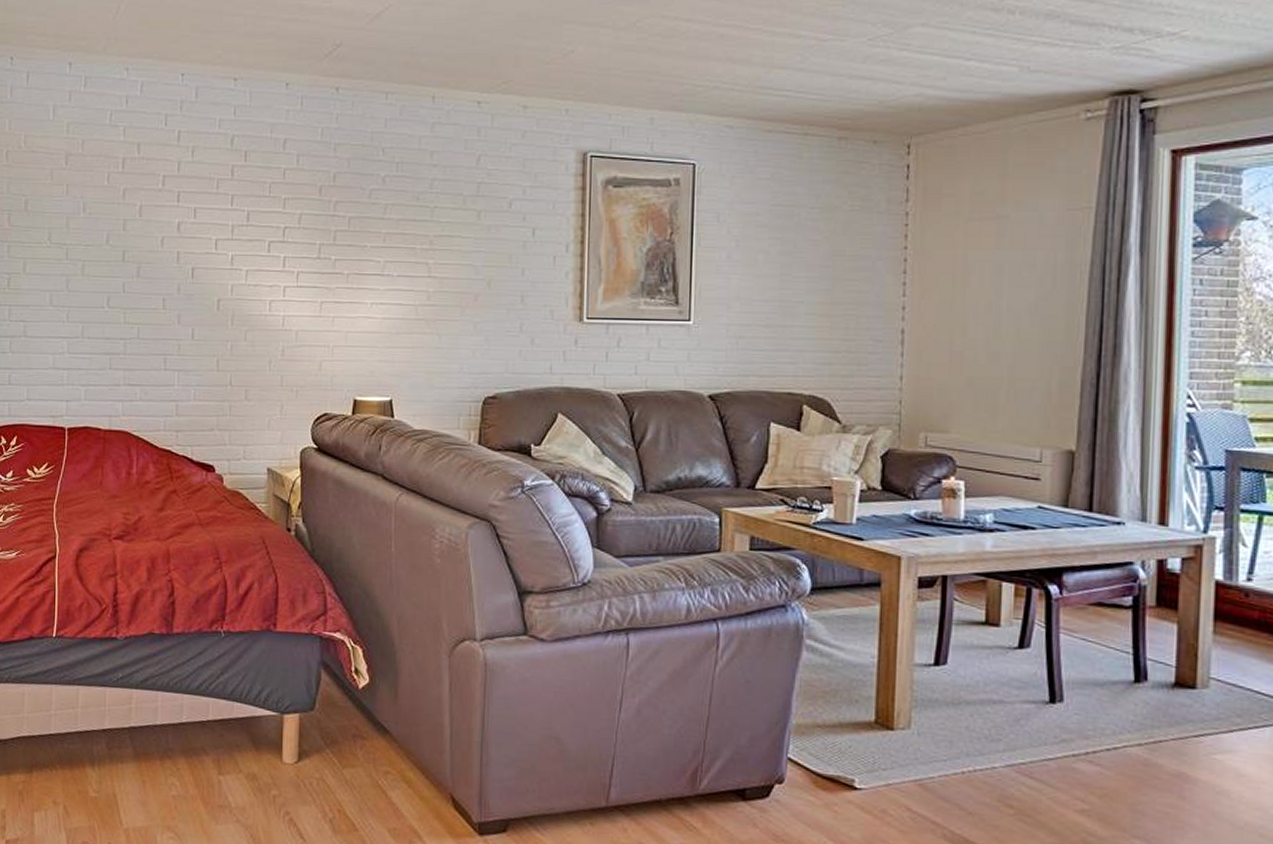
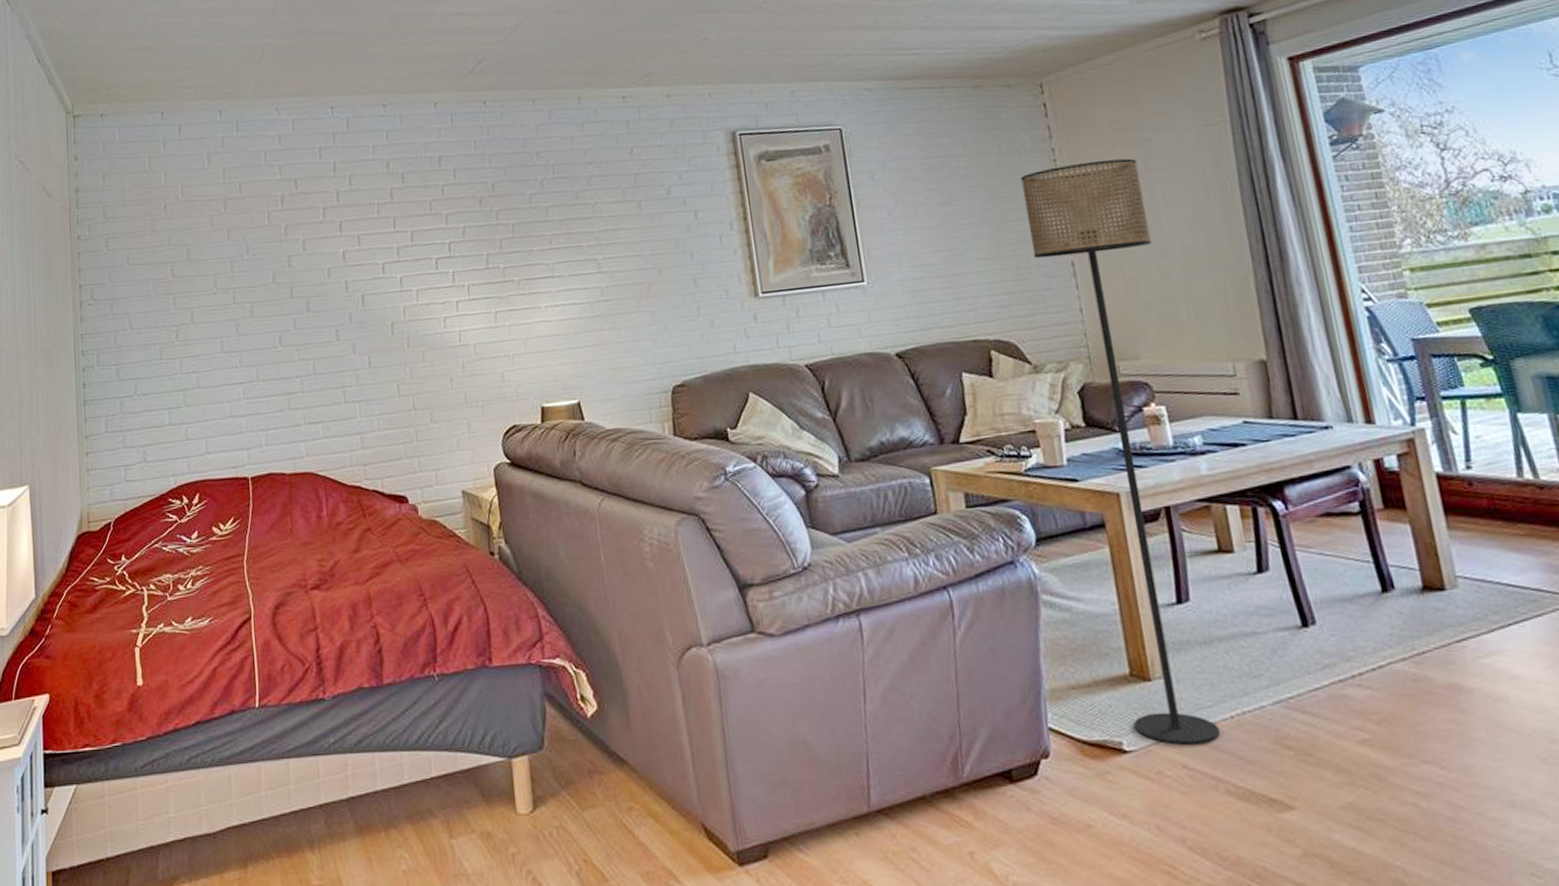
floor lamp: none [865,231,990,792] -> present [1020,158,1221,745]

